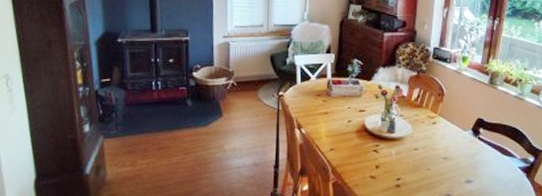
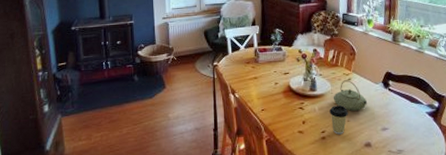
coffee cup: none [407,151,429,184] -> present [329,105,348,135]
teapot: none [413,124,453,159] -> present [333,80,368,111]

